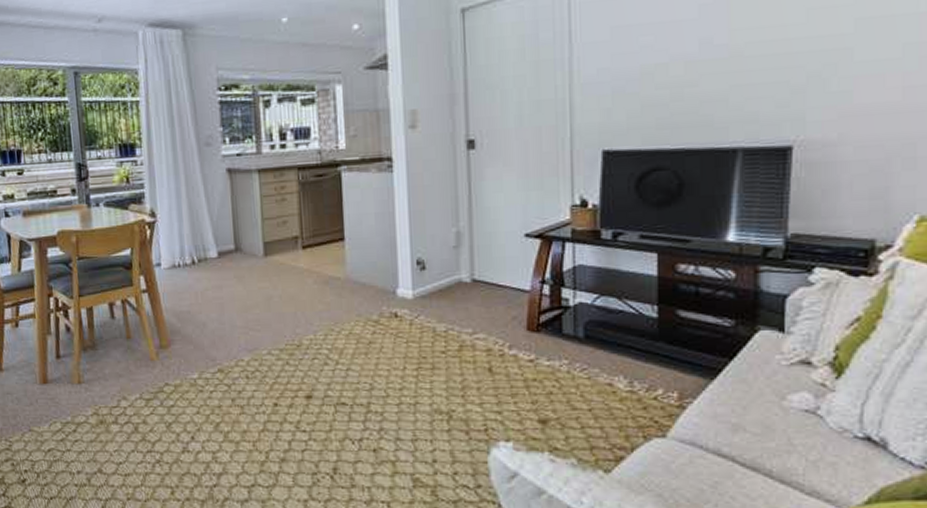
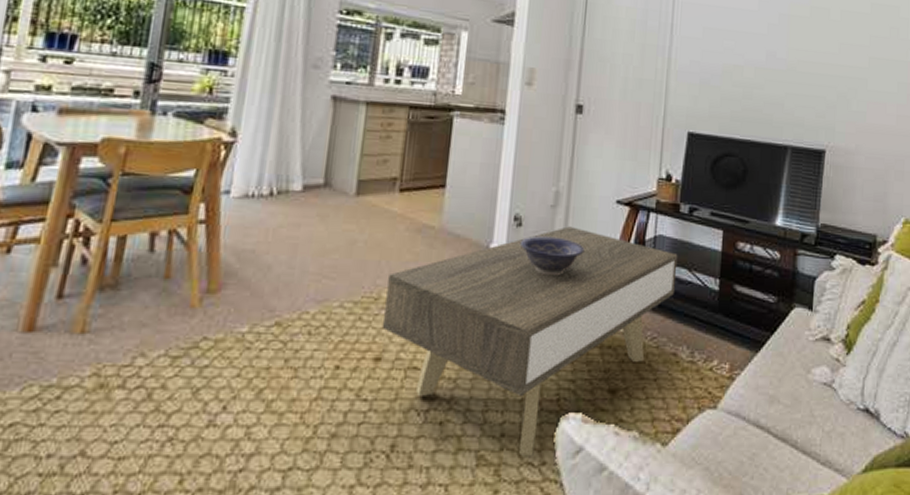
coffee table: none [306,265,604,479] -> present [381,226,678,456]
decorative bowl: none [425,276,495,315] -> present [519,236,585,276]

